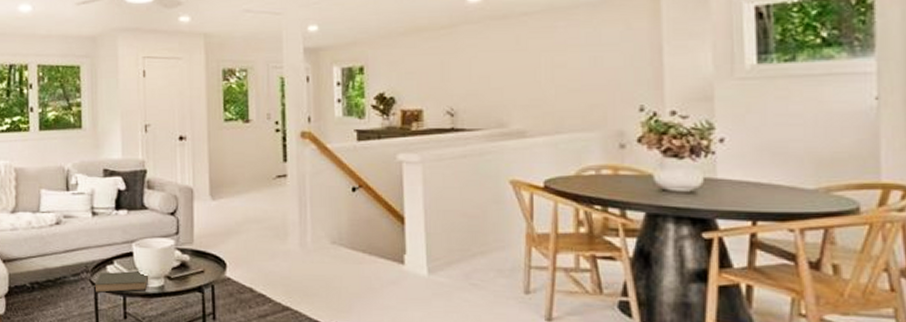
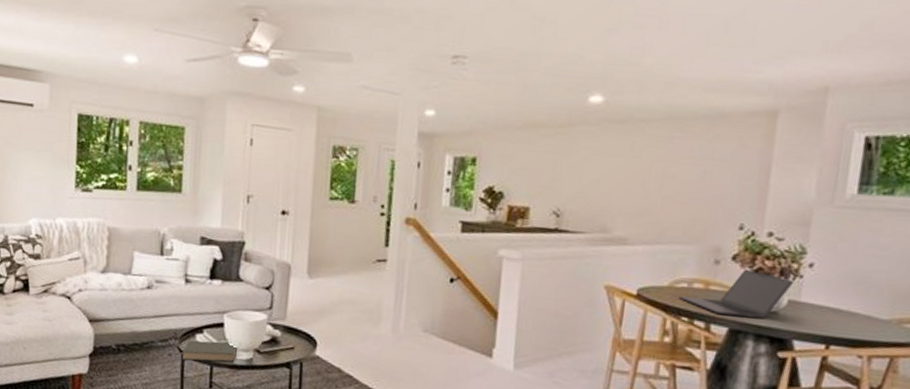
laptop: none [588,150,707,201] -> present [679,269,794,320]

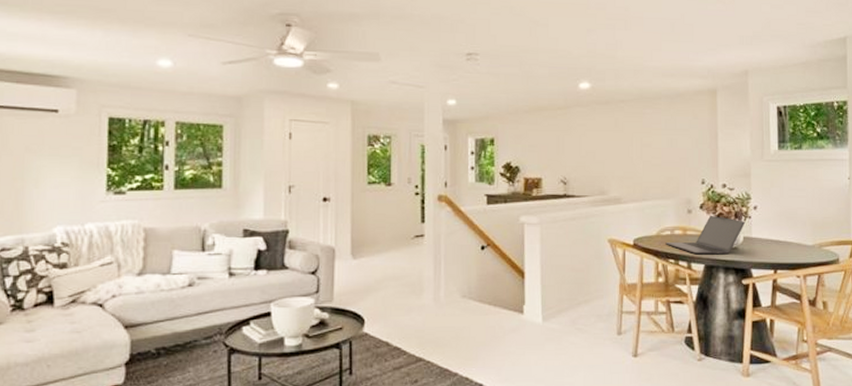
book: present [181,340,237,362] -> none [228,330,286,355]

